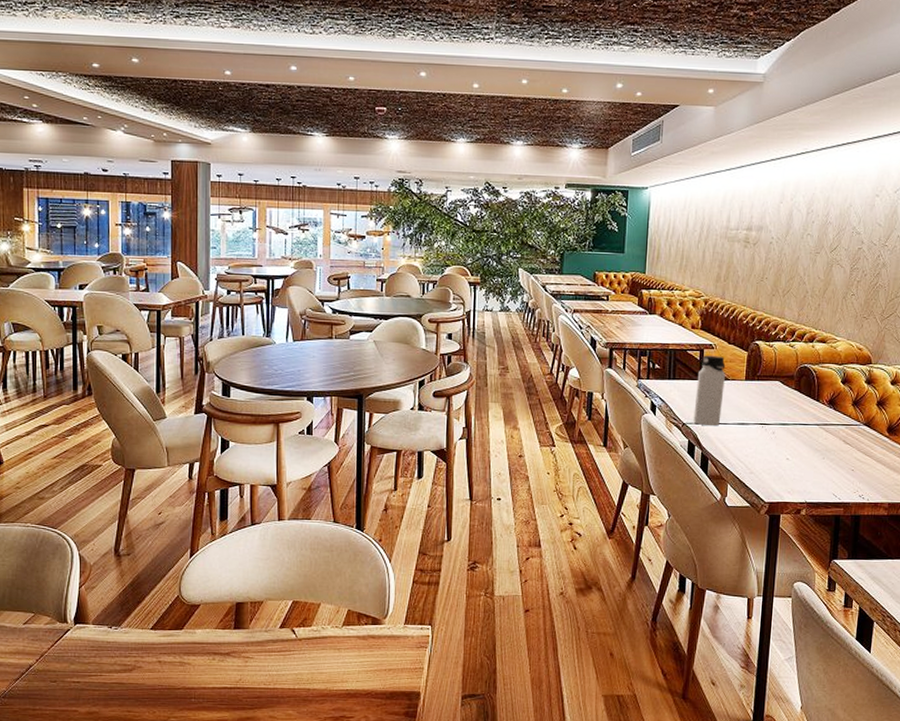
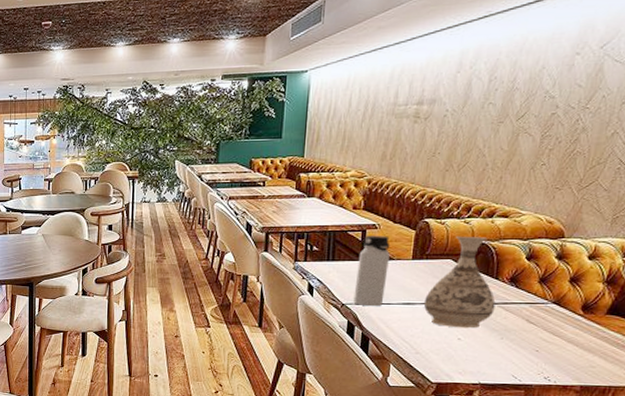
vase: none [756,358,818,449] -> present [423,236,496,328]

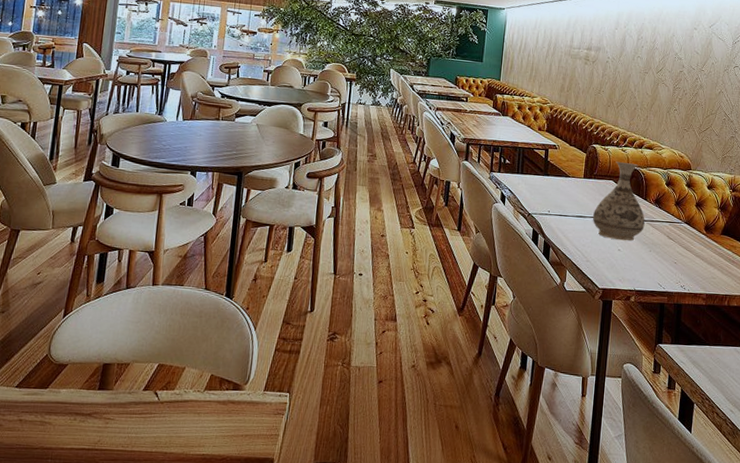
water bottle: present [353,236,390,306] -> none [538,154,567,217]

